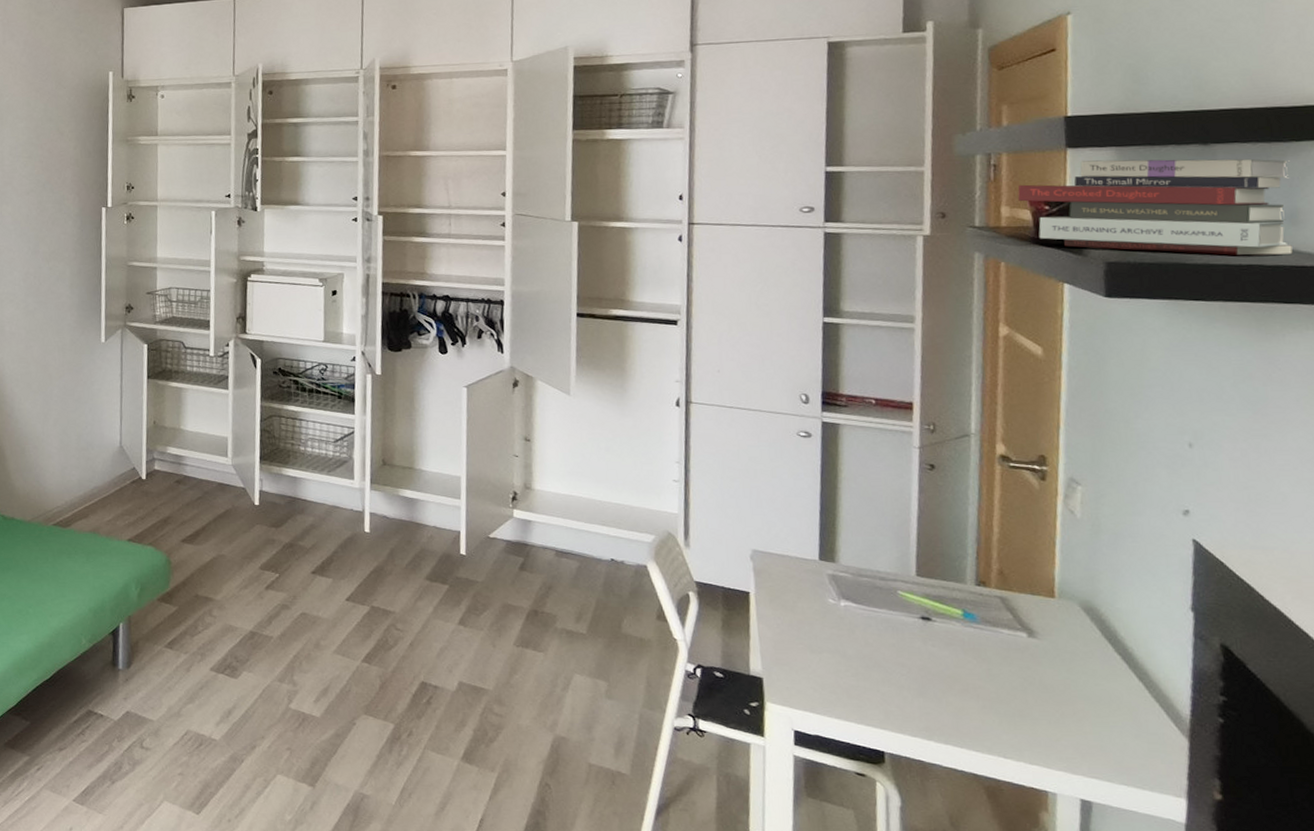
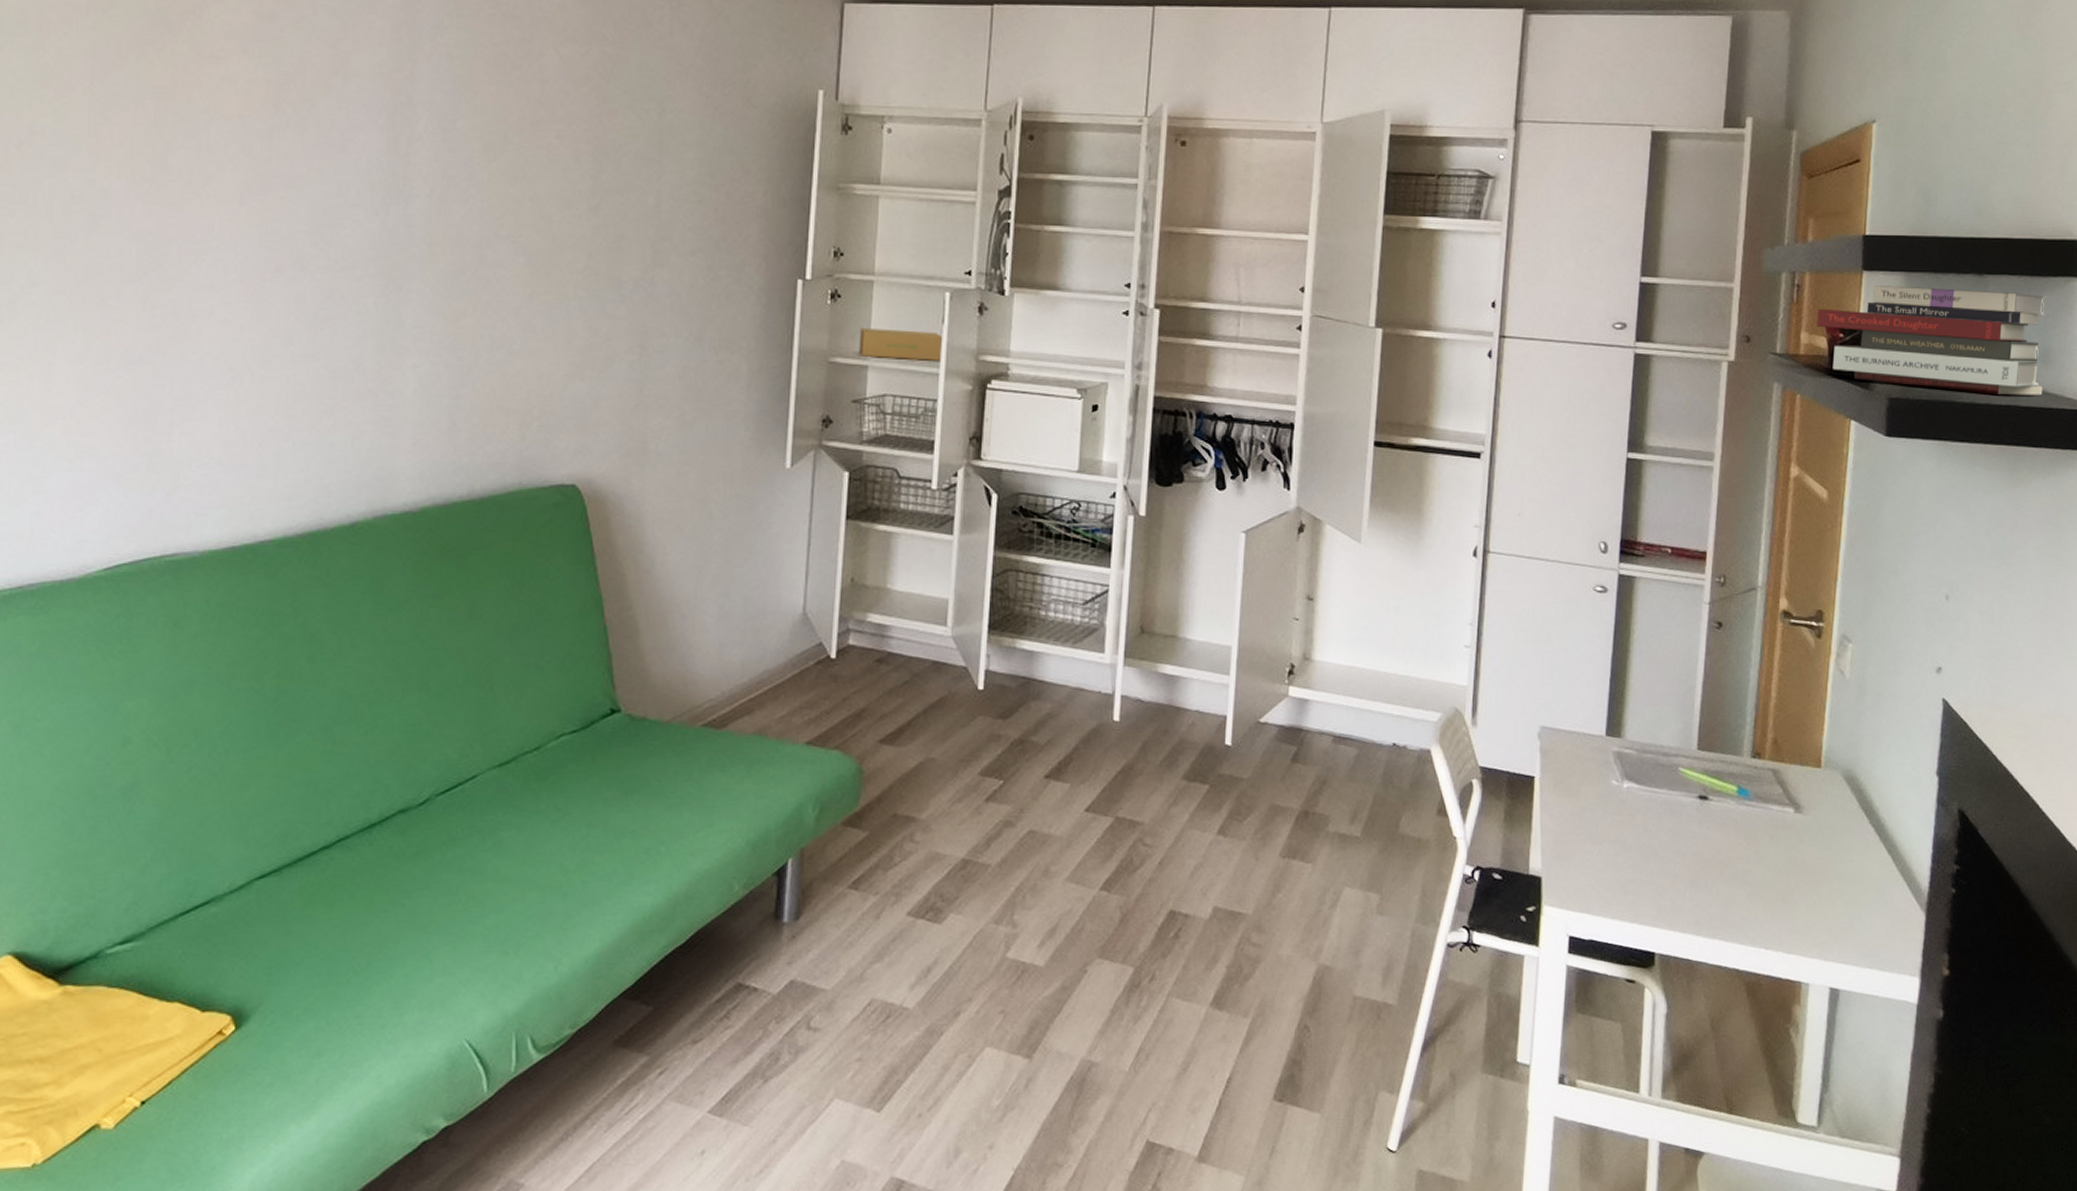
box: none [149,239,212,262] -> present [859,327,943,361]

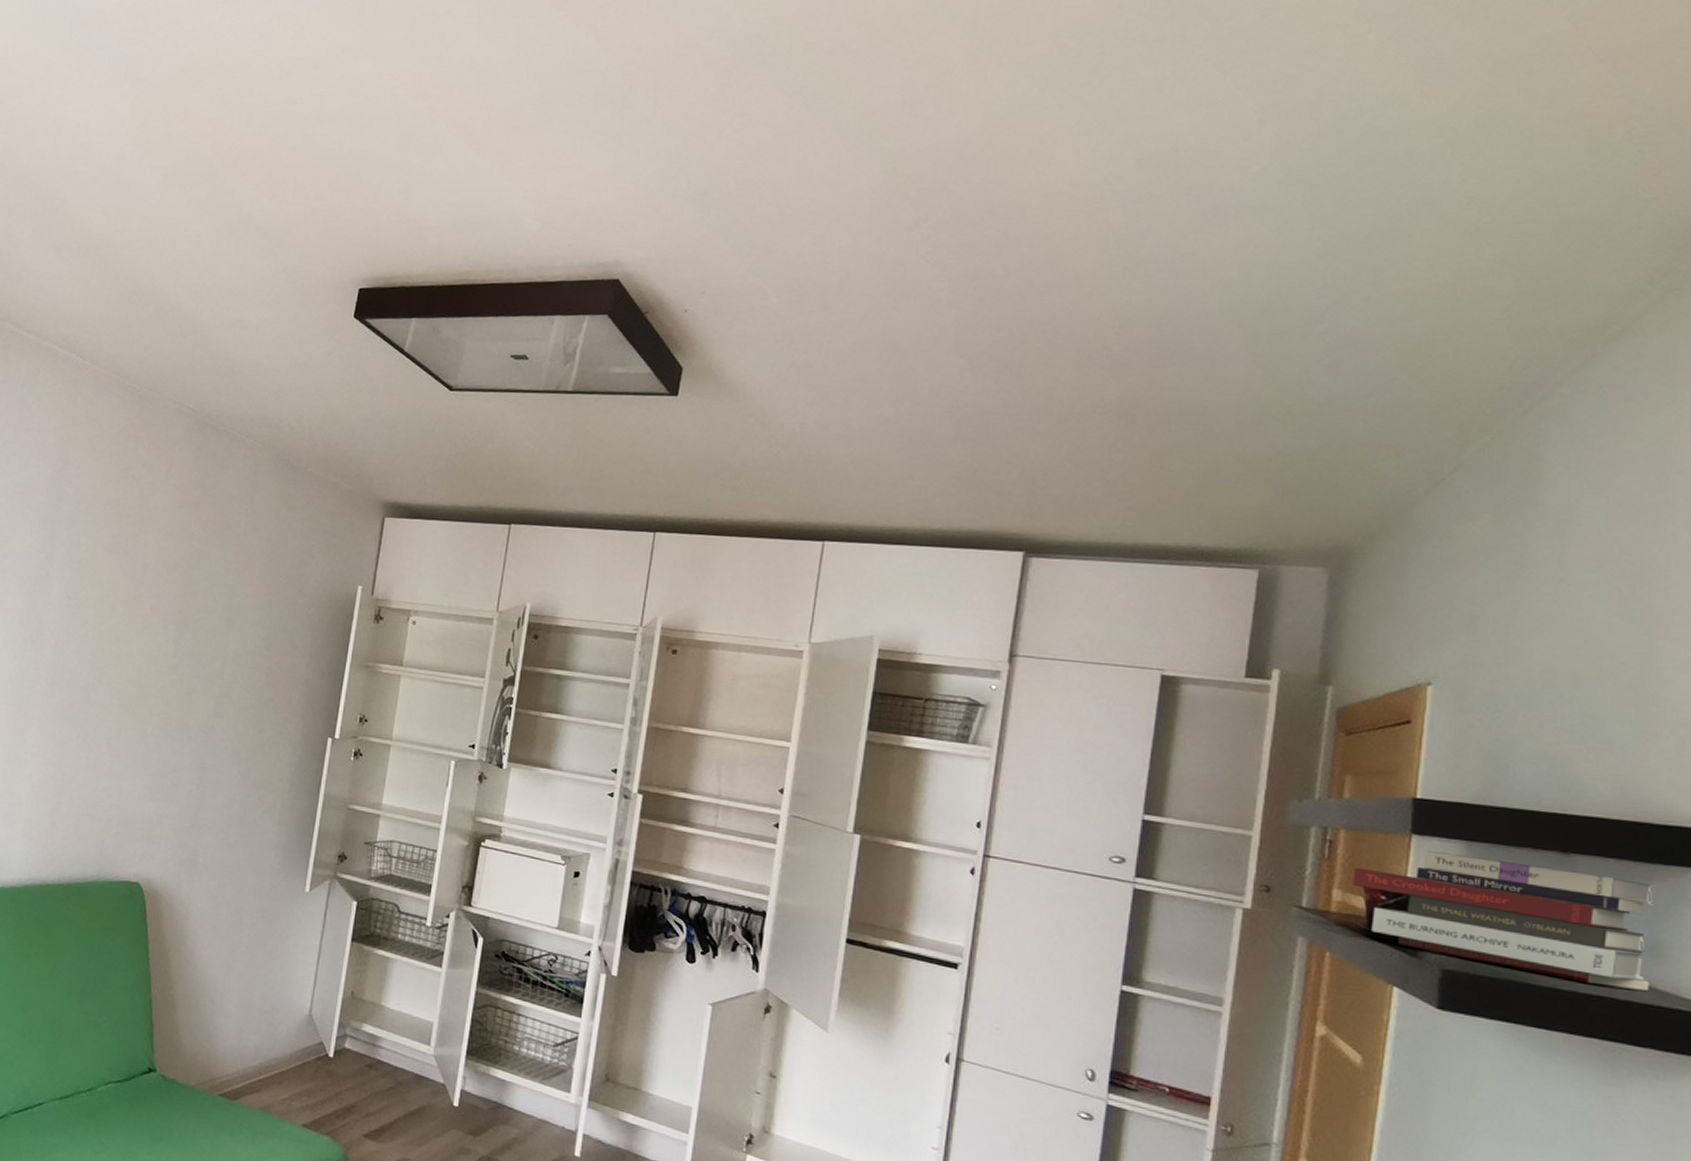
box: present [859,327,943,361] -> none [373,782,446,817]

